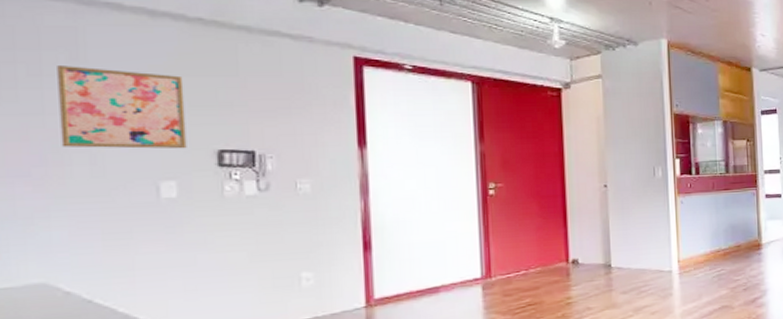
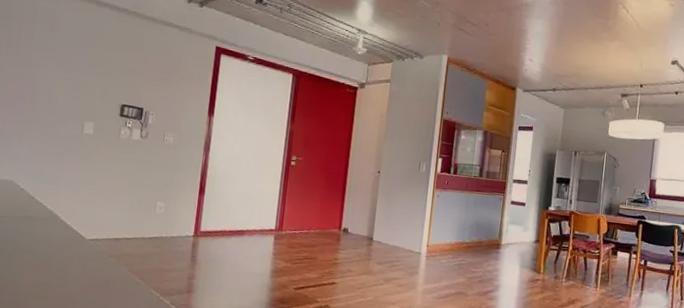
wall art: present [57,66,187,149] -> none [35,34,110,101]

